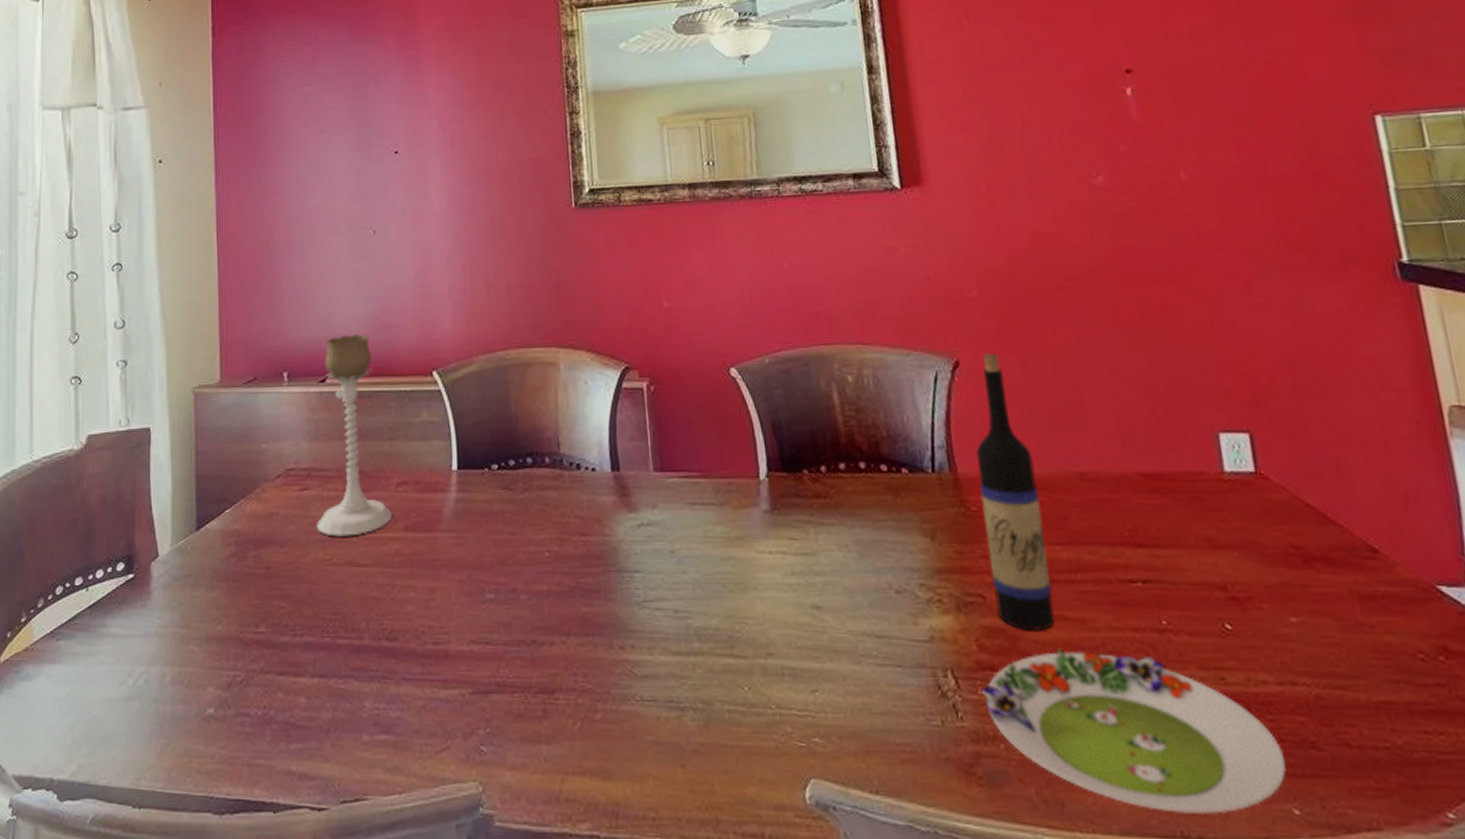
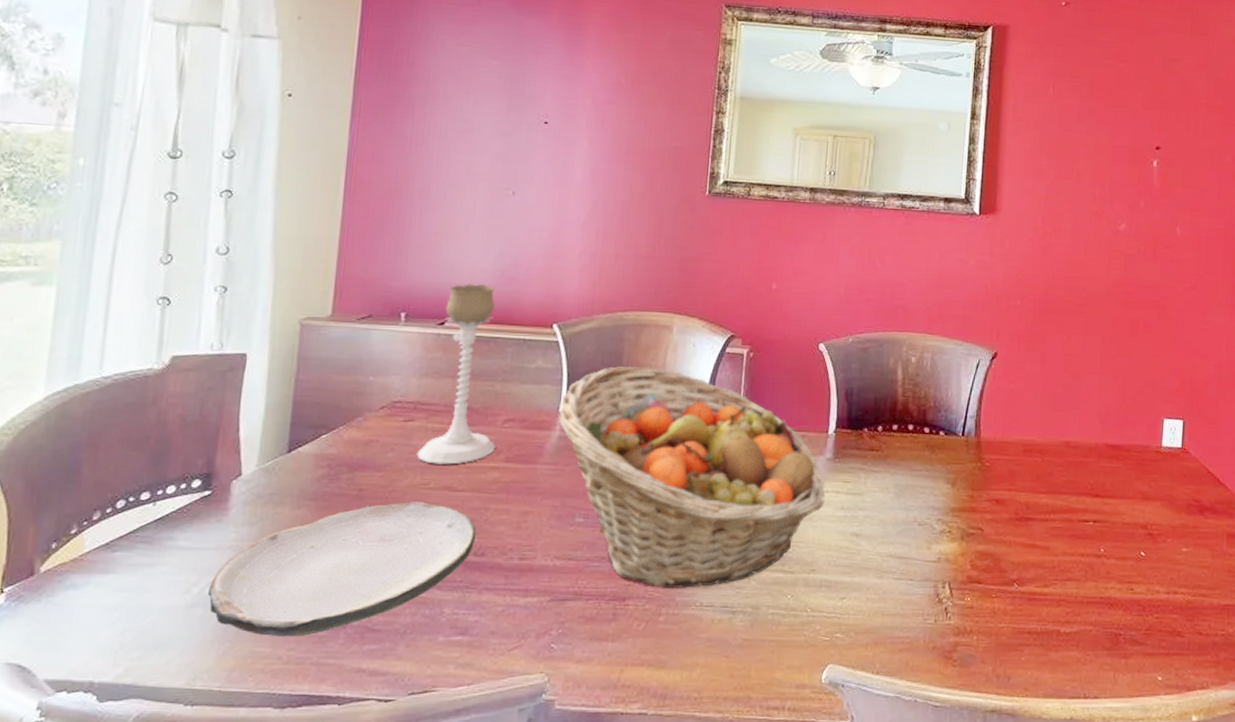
plate: none [142,580,385,734] -> present [208,502,476,637]
fruit basket: none [451,412,770,678] -> present [559,365,825,588]
wine bottle: present [976,354,1055,631] -> none [990,349,1036,555]
salad plate: present [981,648,1286,814] -> none [967,567,1159,681]

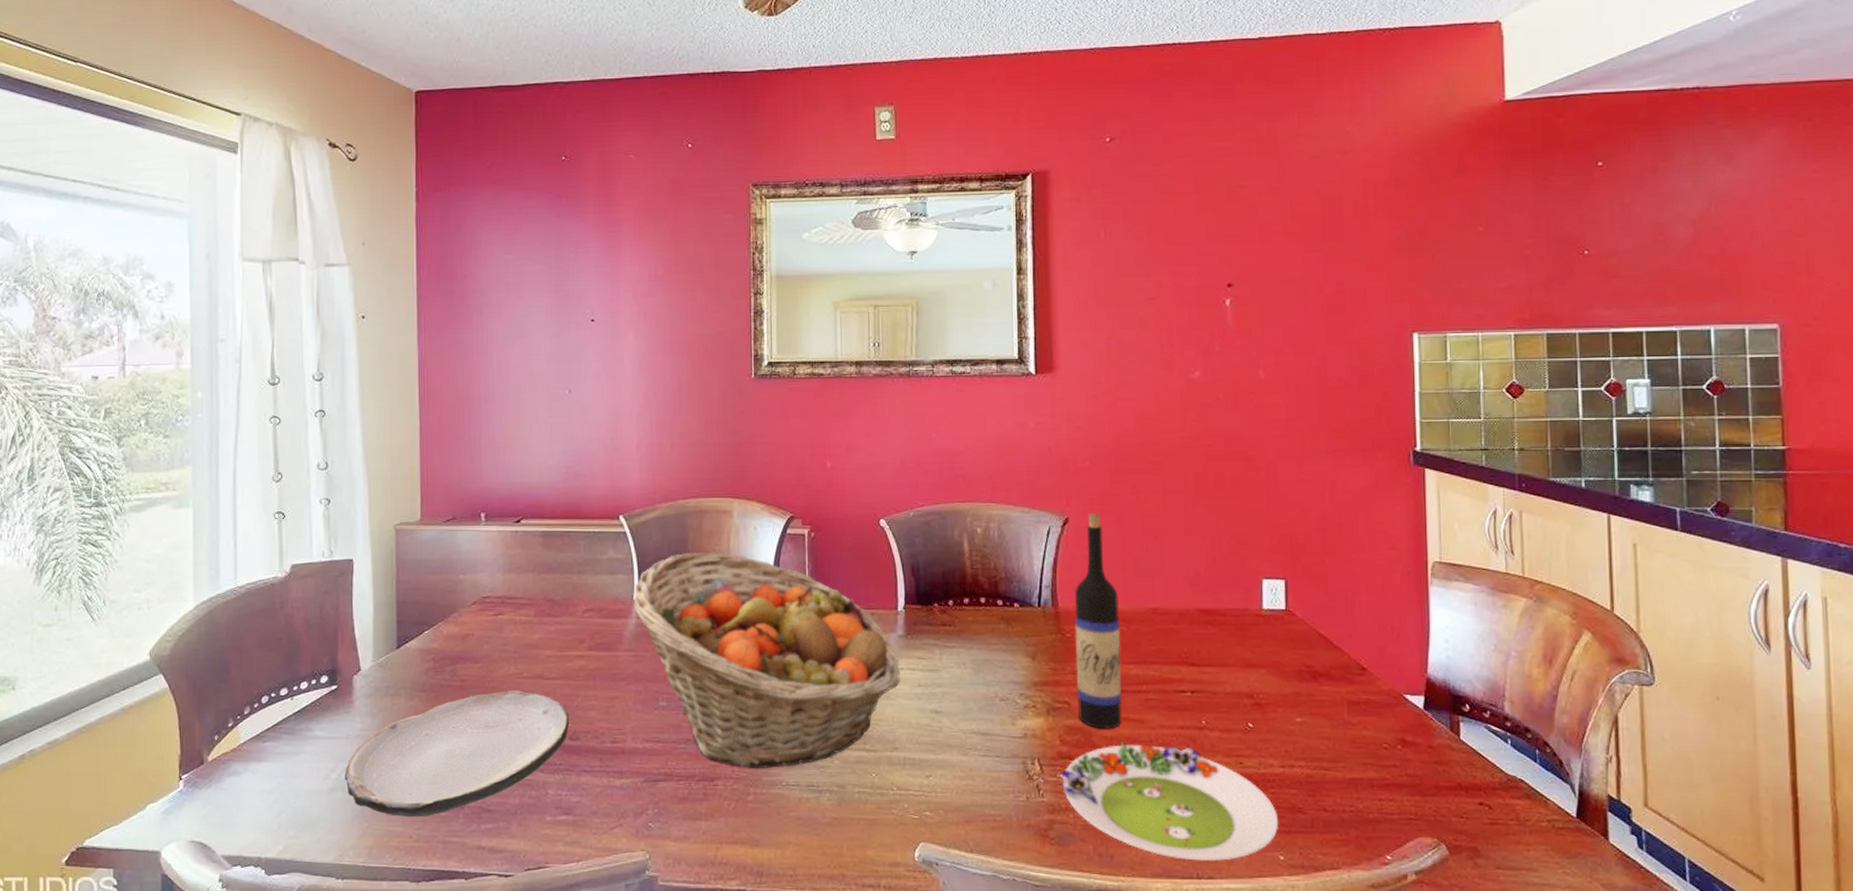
candle holder: present [416,284,496,465] -> none [508,481,579,655]
salad plate: none [967,567,1159,681] -> present [1059,742,1278,861]
wine bottle: none [990,349,1036,555] -> present [1074,513,1122,729]

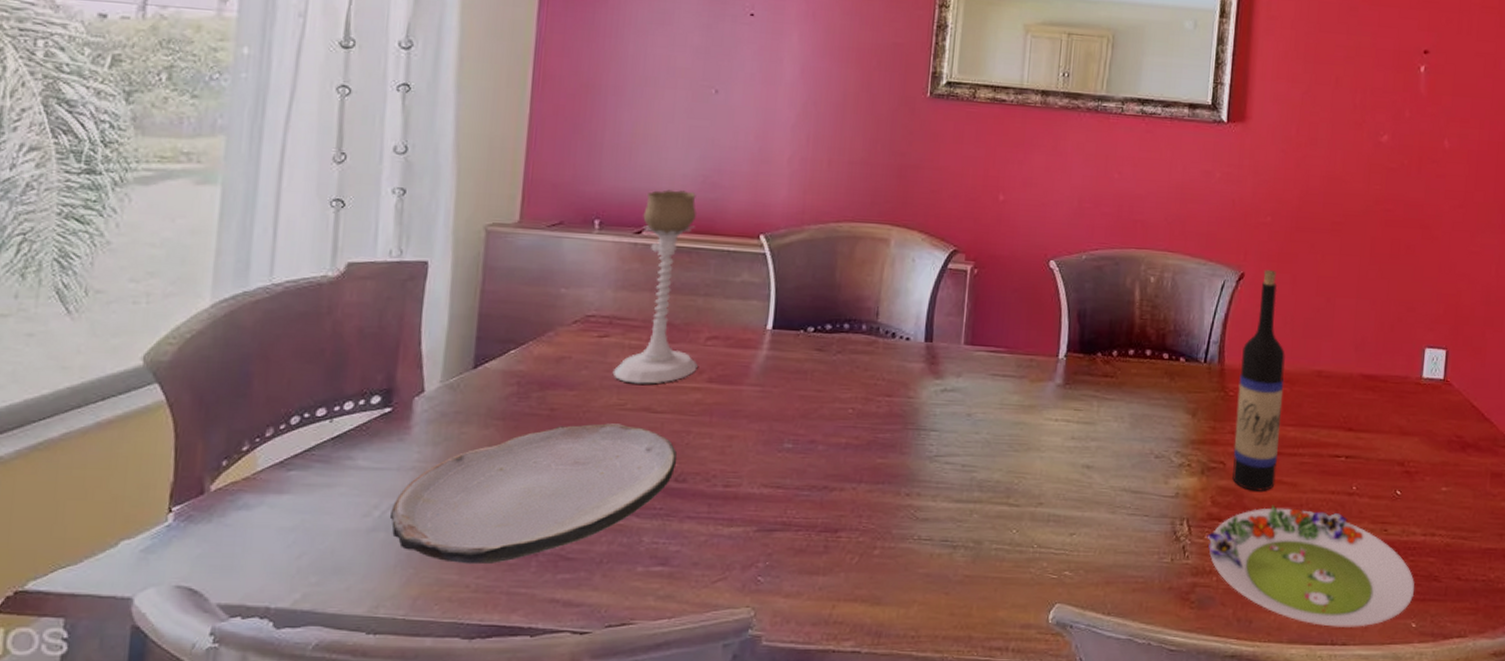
candle holder: none [508,481,579,655] -> present [612,189,698,384]
fruit basket: present [633,552,900,768] -> none [766,281,1054,520]

